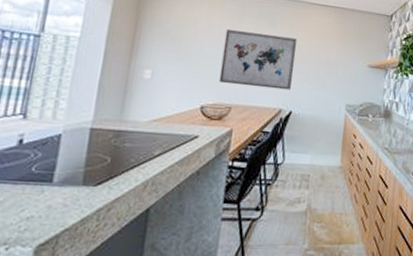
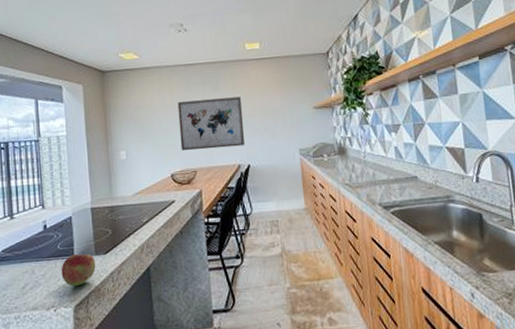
fruit: none [27,181,81,222] -> present [61,254,96,287]

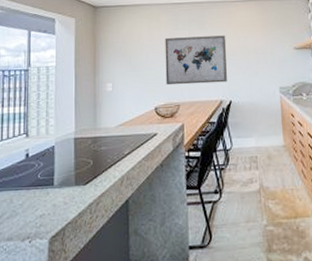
fruit: present [61,254,96,287] -> none [39,184,75,218]

